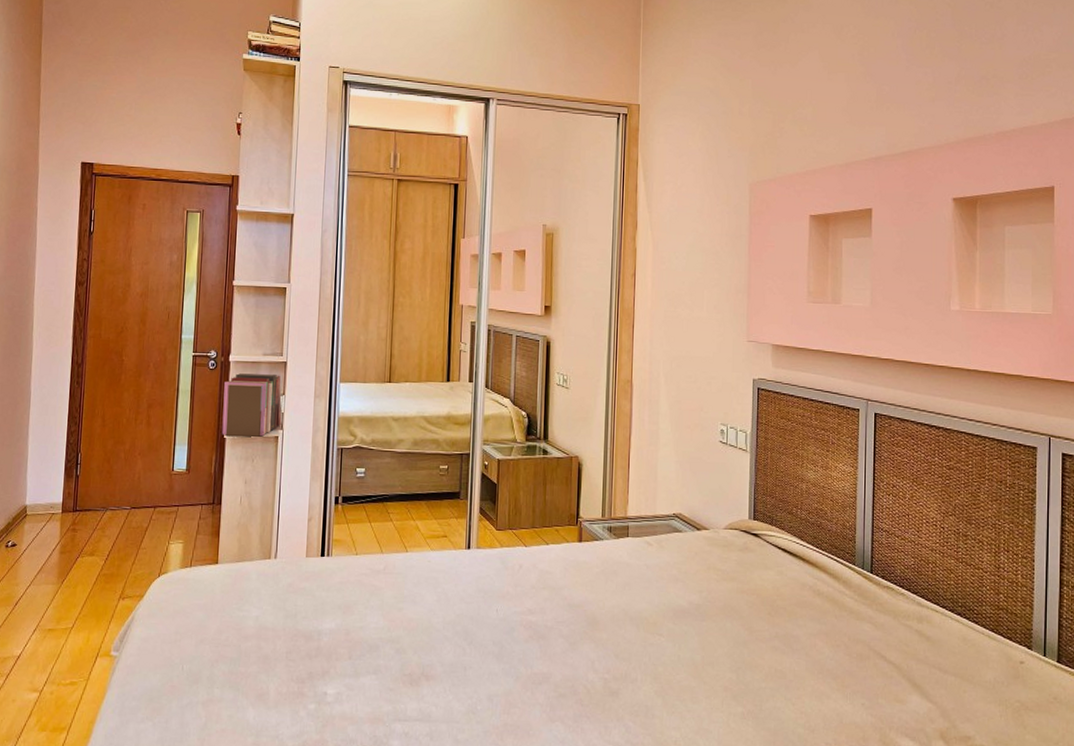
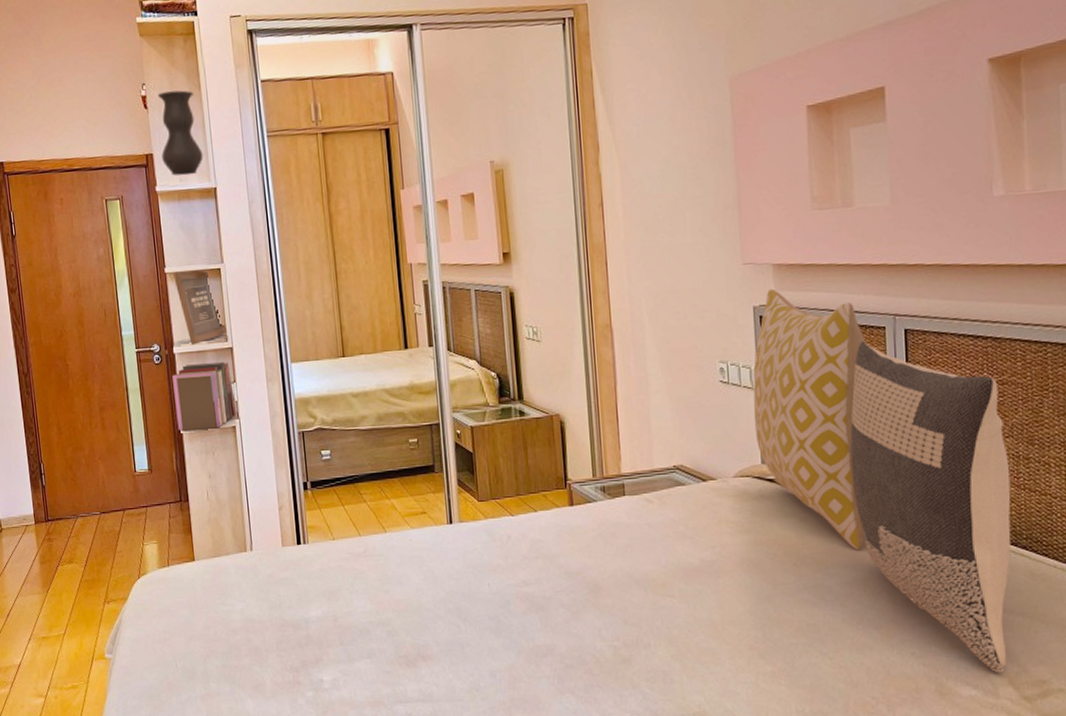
picture frame: none [240,285,284,355] -> present [172,268,227,345]
vase: none [247,123,286,200] -> present [157,90,203,176]
pillow: none [745,365,843,605] -> present [753,288,866,550]
pillow: none [823,419,951,727] -> present [850,341,1011,673]

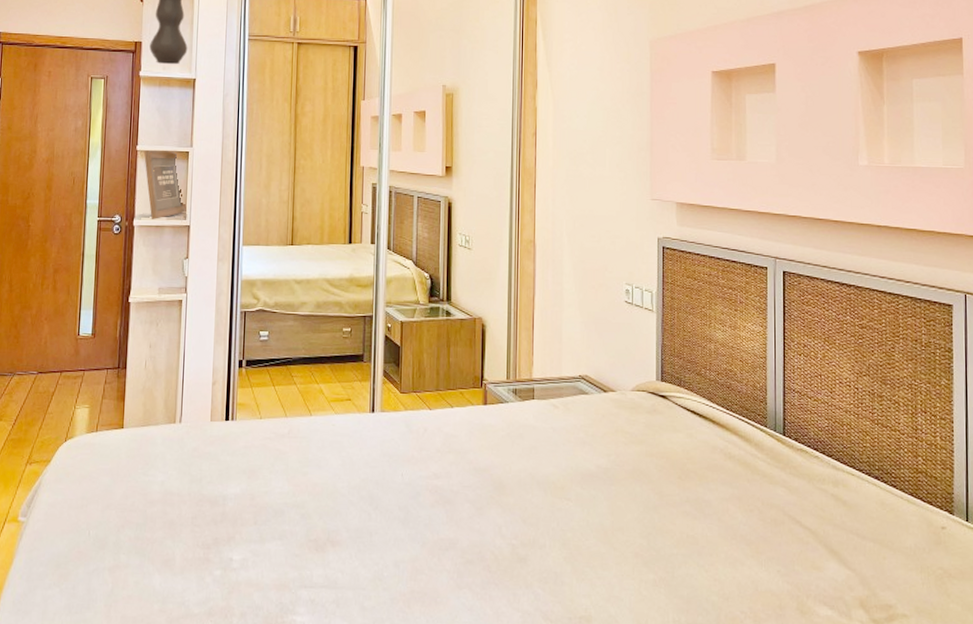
books: present [172,362,237,432] -> none [126,238,186,302]
pillow: present [753,288,866,550] -> none [652,223,751,469]
pillow: present [850,341,1011,673] -> none [733,278,867,595]

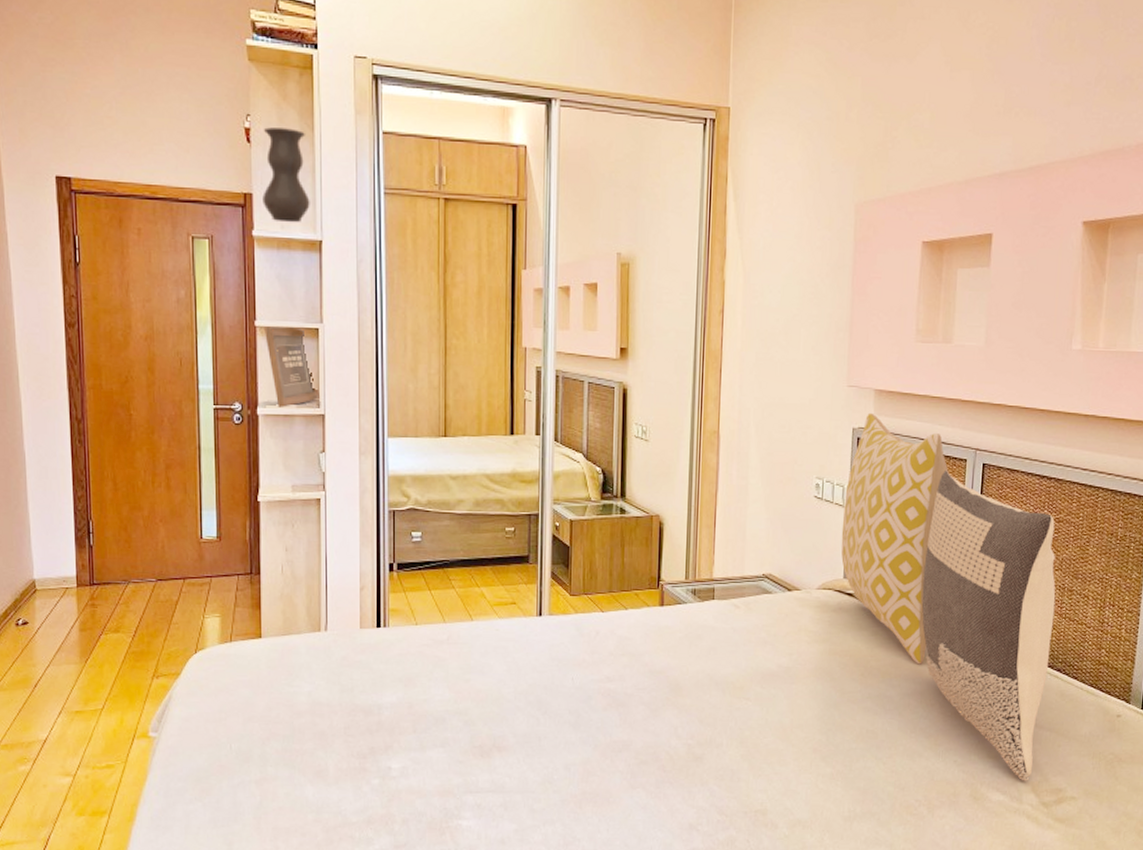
pillow: none [652,223,751,469] -> present [841,412,949,665]
pillow: none [733,278,867,595] -> present [921,471,1056,781]

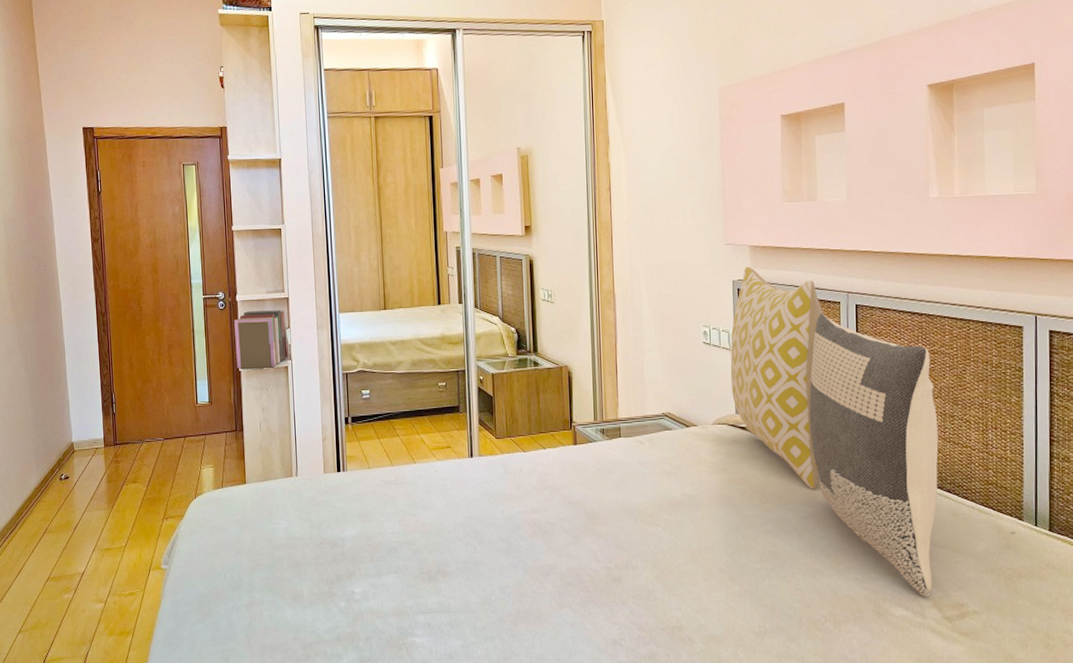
books: none [253,428,323,500] -> present [234,310,290,370]
vase: present [262,127,310,223] -> none [233,74,271,147]
picture frame: present [263,326,320,407] -> none [239,228,284,294]

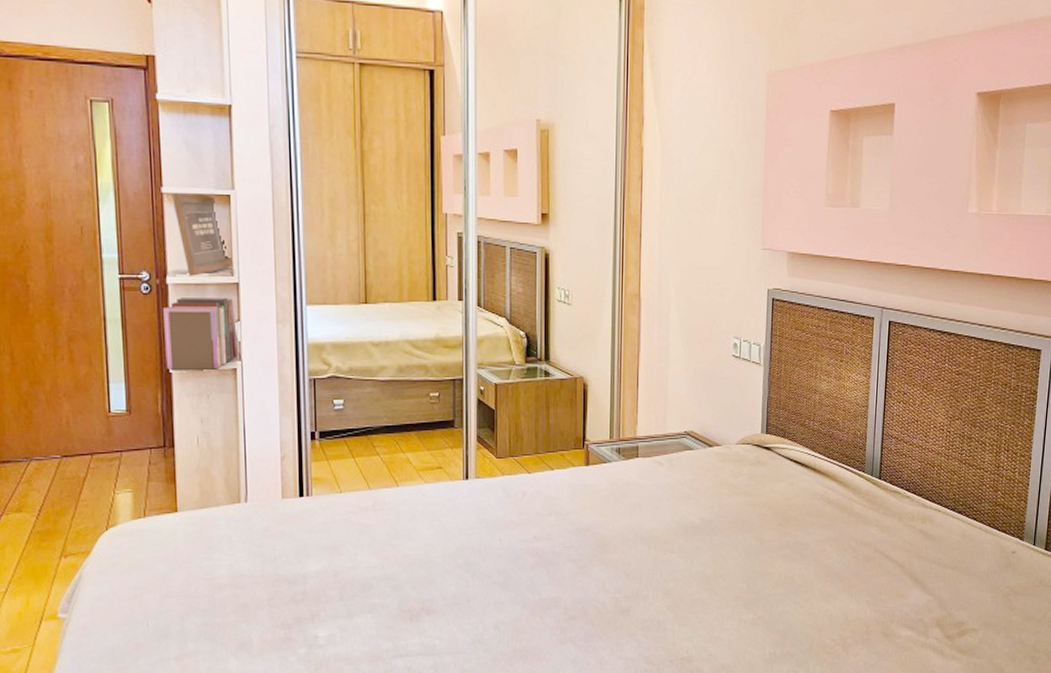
picture frame: none [239,228,284,294] -> present [171,193,233,276]
pillow: present [730,266,824,490] -> none [758,274,858,512]
pillow: present [809,313,939,597] -> none [834,328,957,617]

